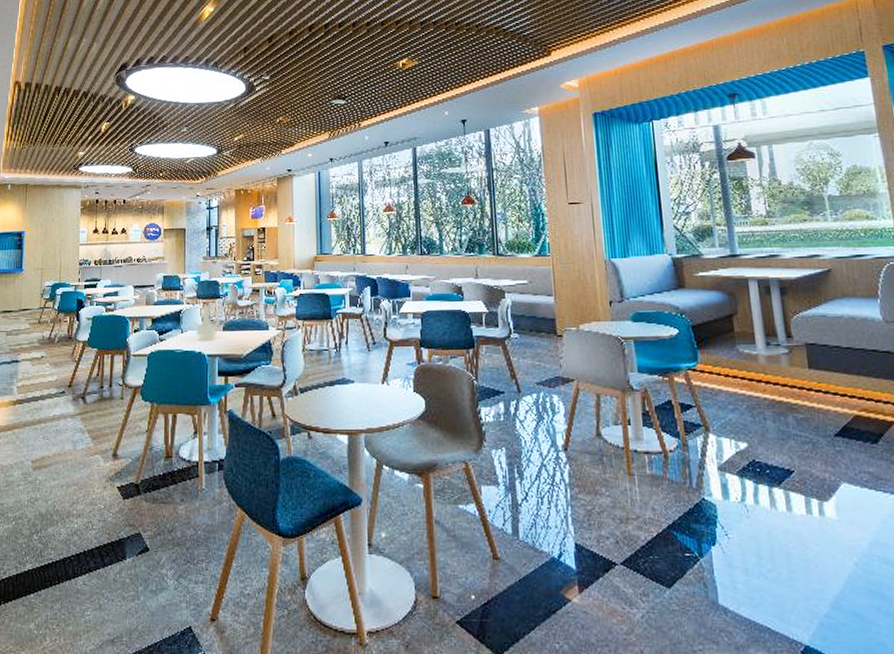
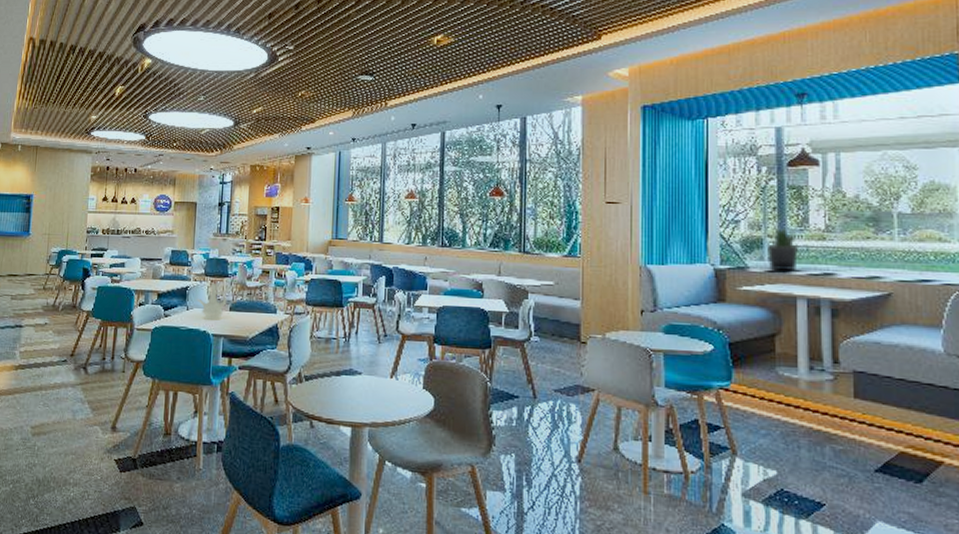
planter: none [716,214,746,256] -> present [767,225,799,271]

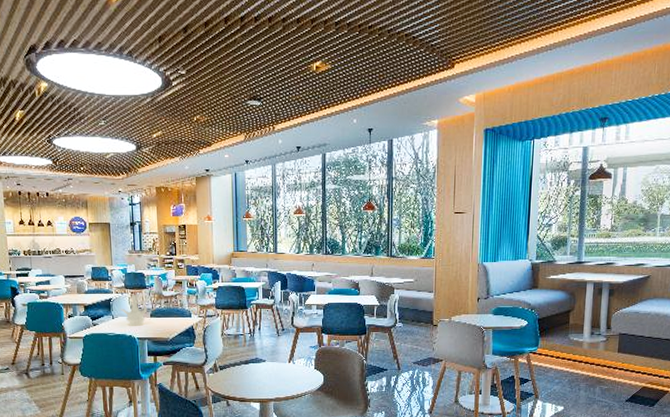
planter: present [767,225,799,271] -> none [569,227,592,263]

